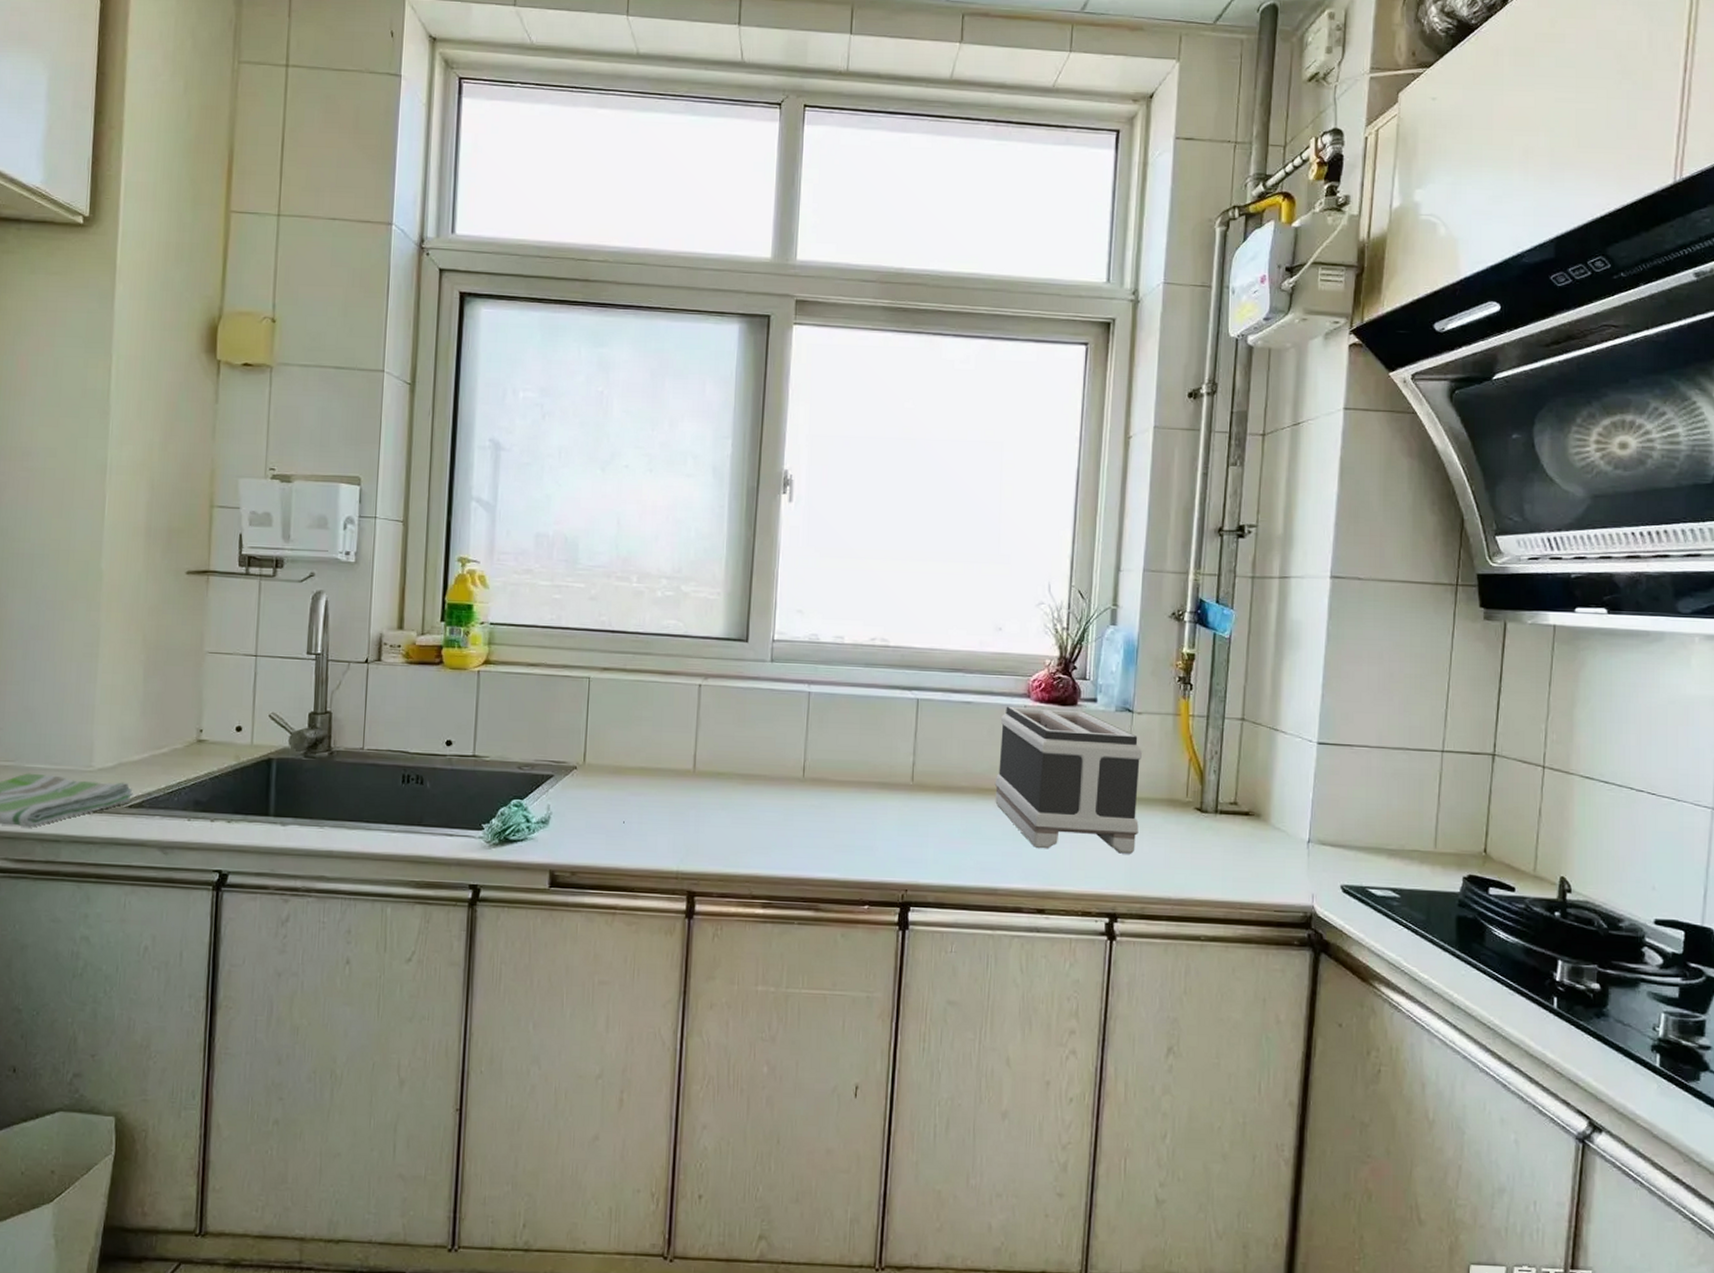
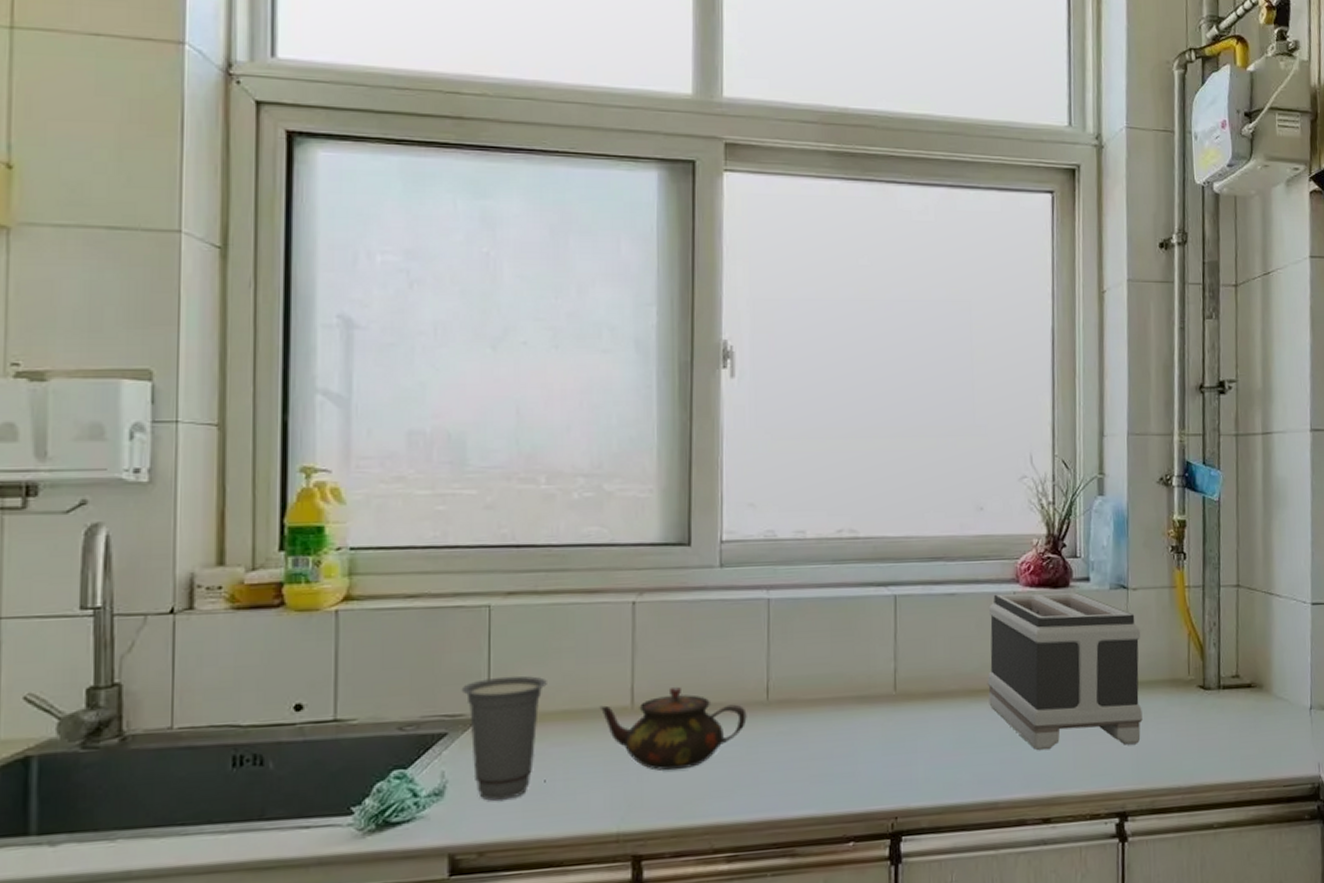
cup: none [565,735,630,833] -> present [461,675,547,801]
teapot: none [668,757,786,827] -> present [599,686,747,771]

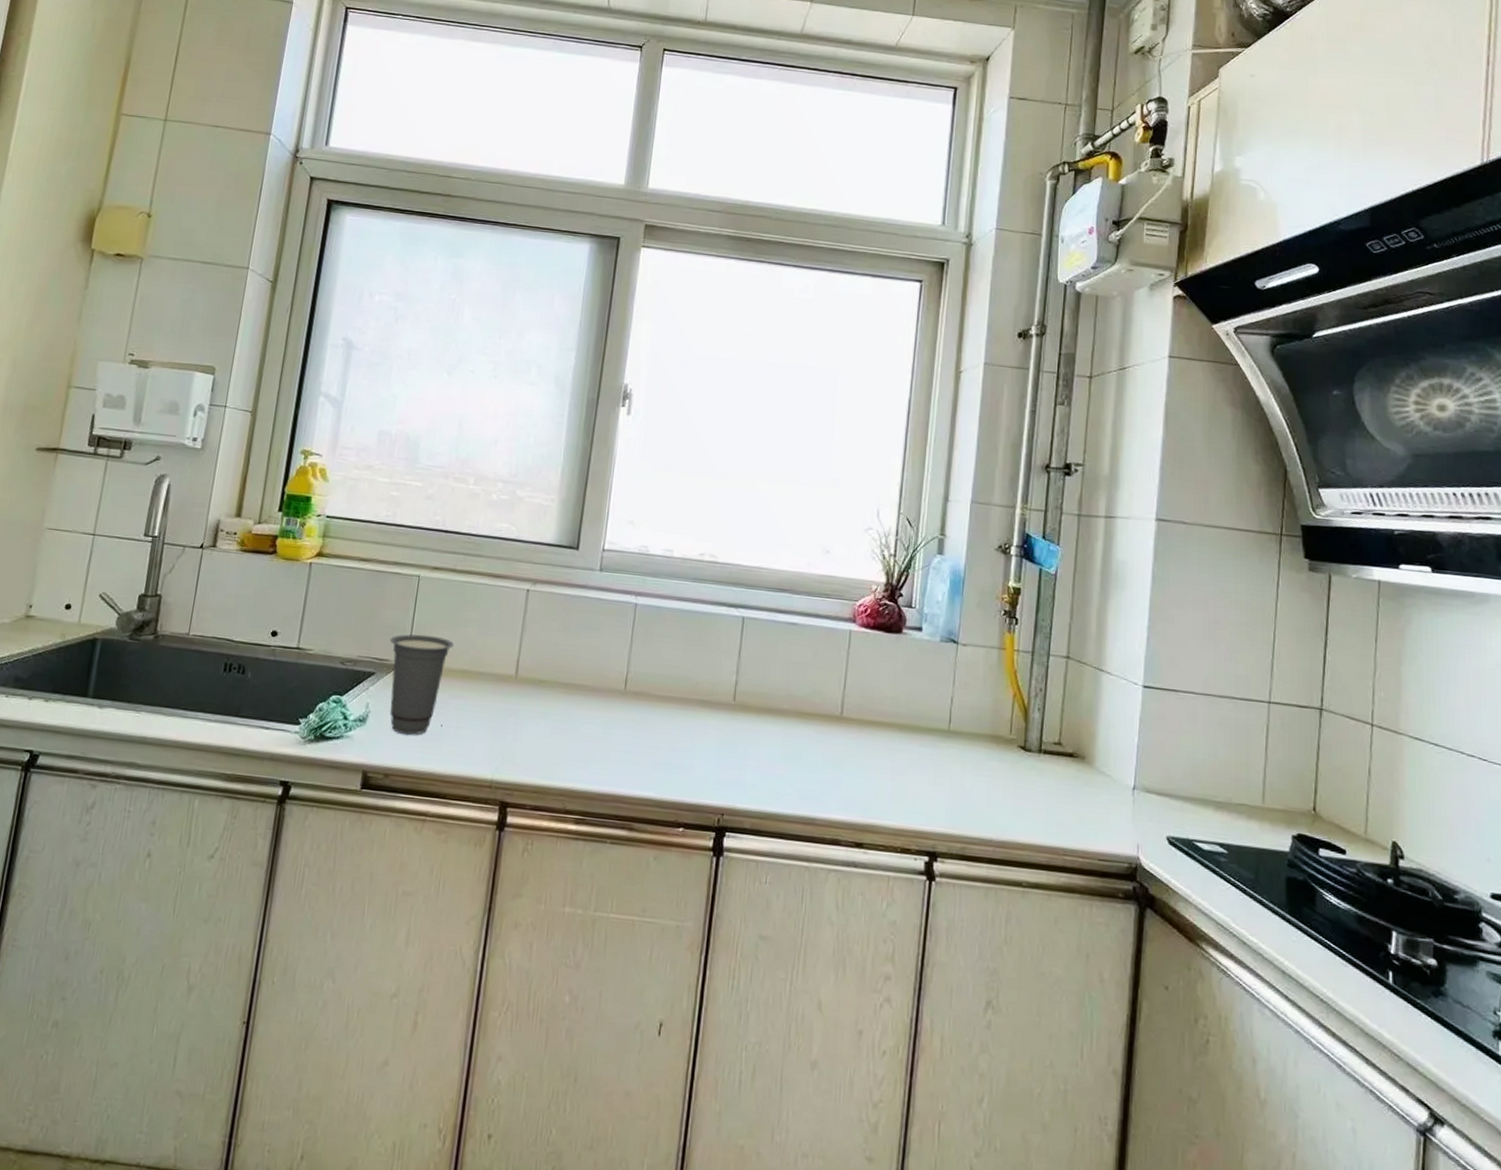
teapot: present [599,686,747,771] -> none [490,665,607,737]
toaster: present [987,592,1143,751] -> none [816,629,967,790]

